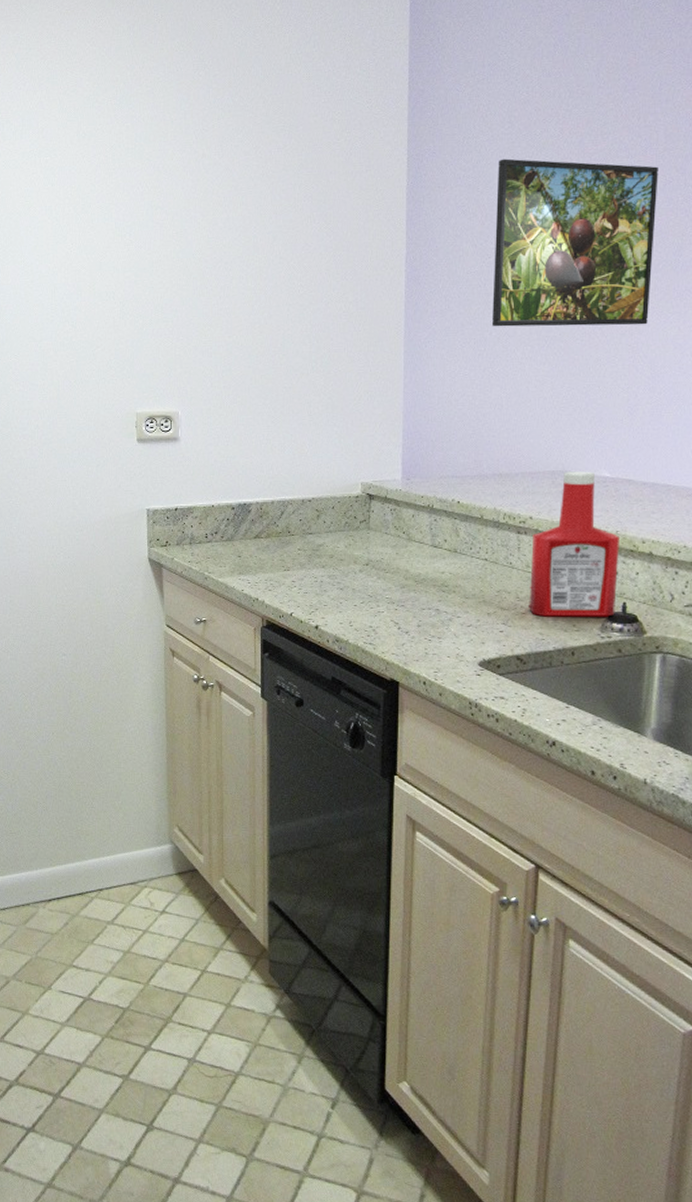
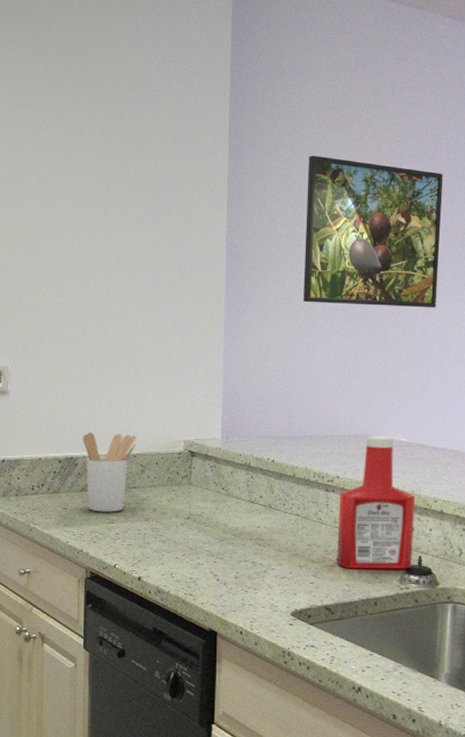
utensil holder: none [256,477,311,560] -> present [83,432,136,512]

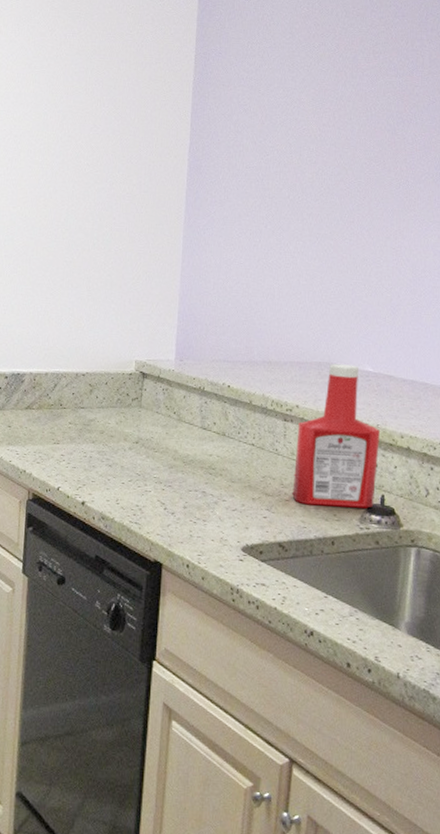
utensil holder: present [83,432,136,512] -> none [30,348,86,433]
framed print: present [302,155,443,308] -> none [267,65,423,231]

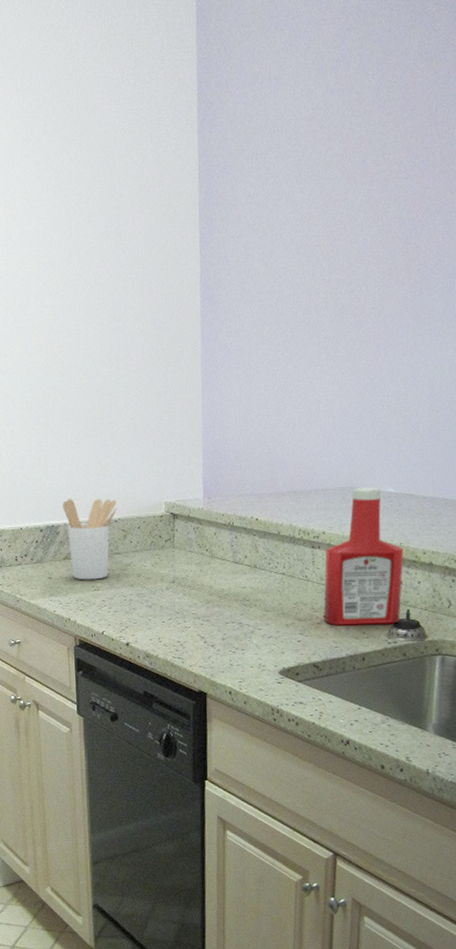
utensil holder: none [30,348,86,433] -> present [62,499,117,580]

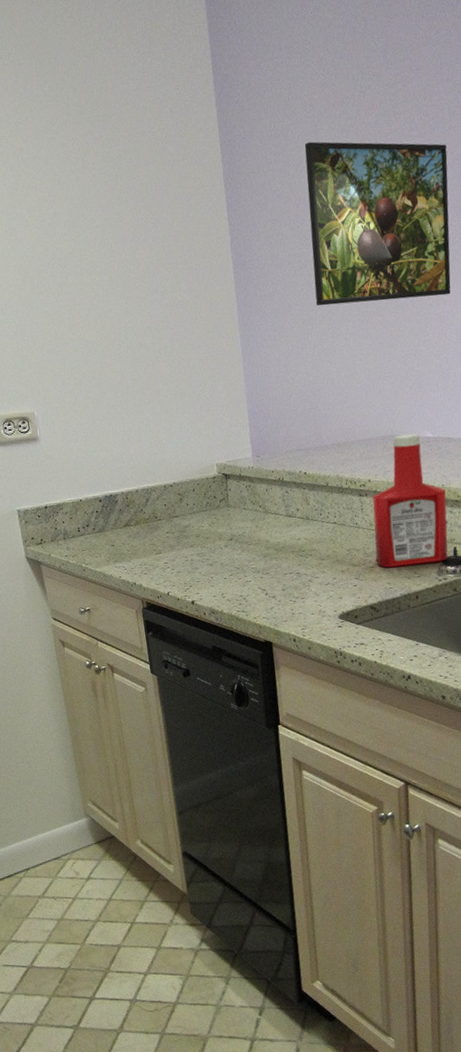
utensil holder: present [62,499,117,580] -> none [118,465,171,545]
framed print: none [283,176,435,347] -> present [304,141,451,306]

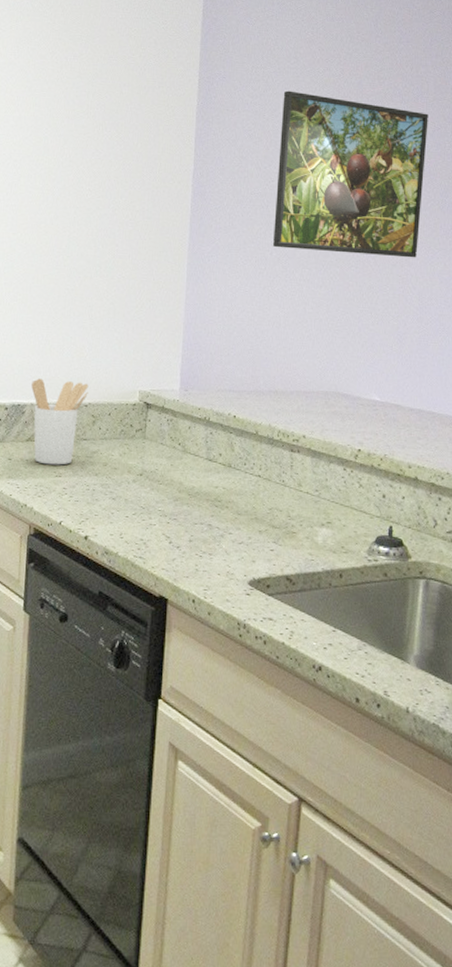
utensil holder: none [118,465,171,545] -> present [31,378,89,465]
ketchup bottle: present [372,433,448,568] -> none [299,393,387,540]

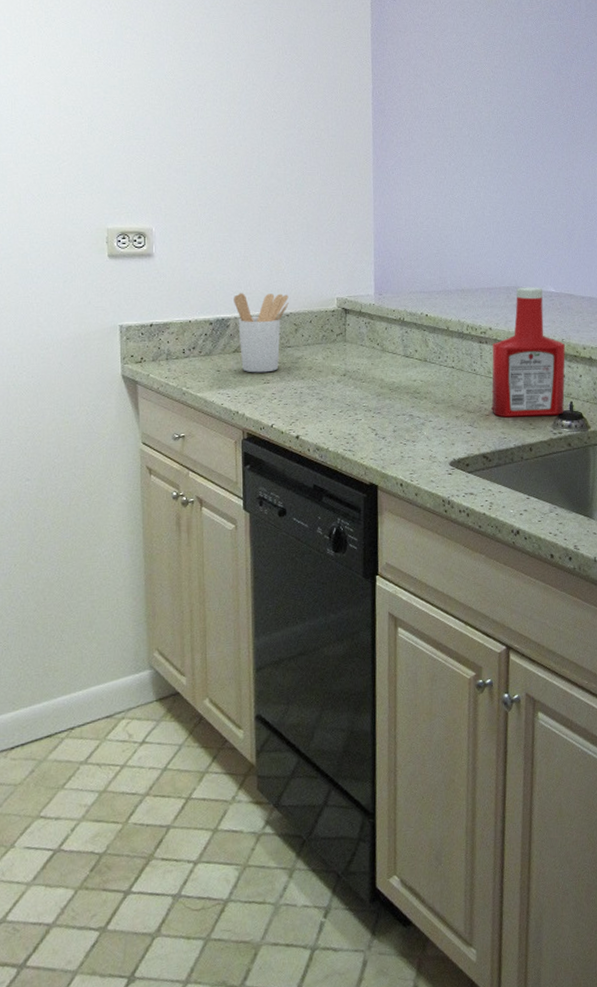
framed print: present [272,90,428,258] -> none [450,11,583,162]
ketchup bottle: none [299,393,387,540] -> present [491,287,565,418]

